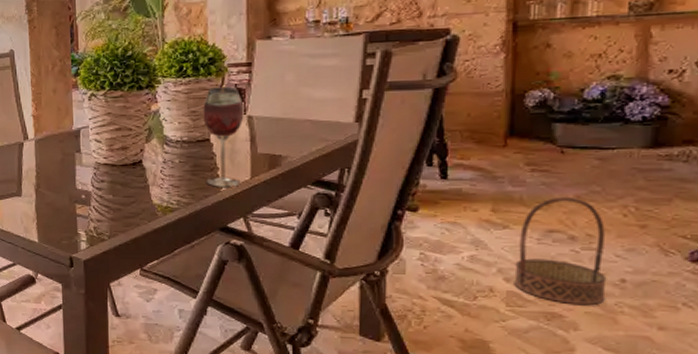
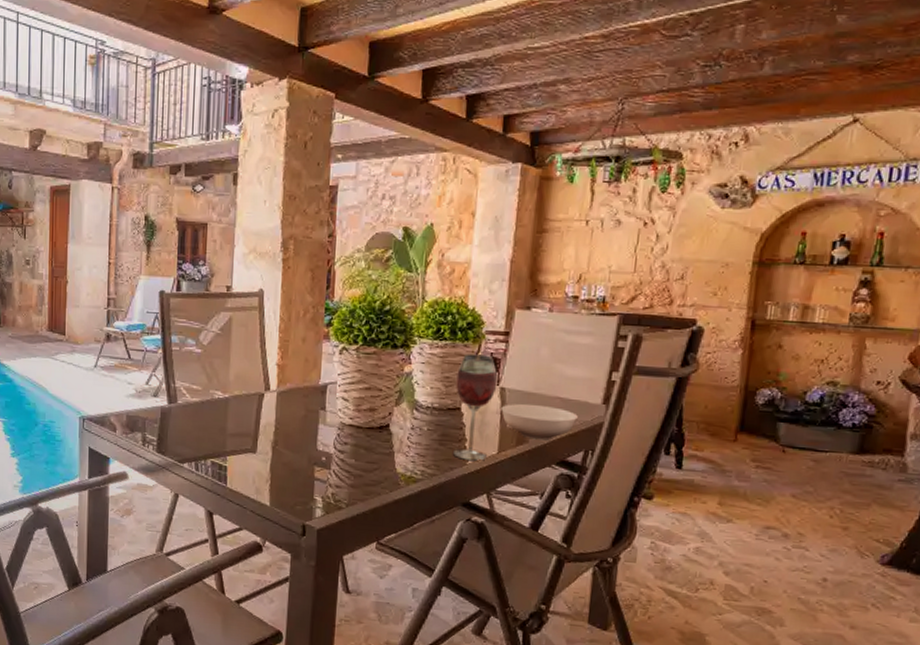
bowl: none [250,129,330,163] -> present [501,403,578,440]
basket: present [514,196,607,306] -> none [732,494,814,603]

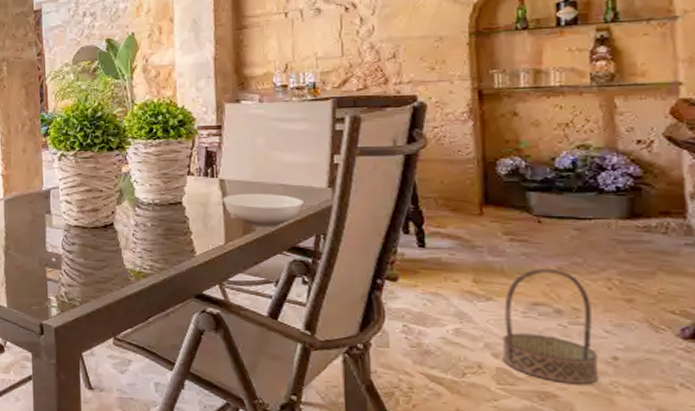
wineglass: present [453,354,498,461] -> none [173,149,216,252]
basket: none [732,494,814,603] -> present [502,267,599,385]

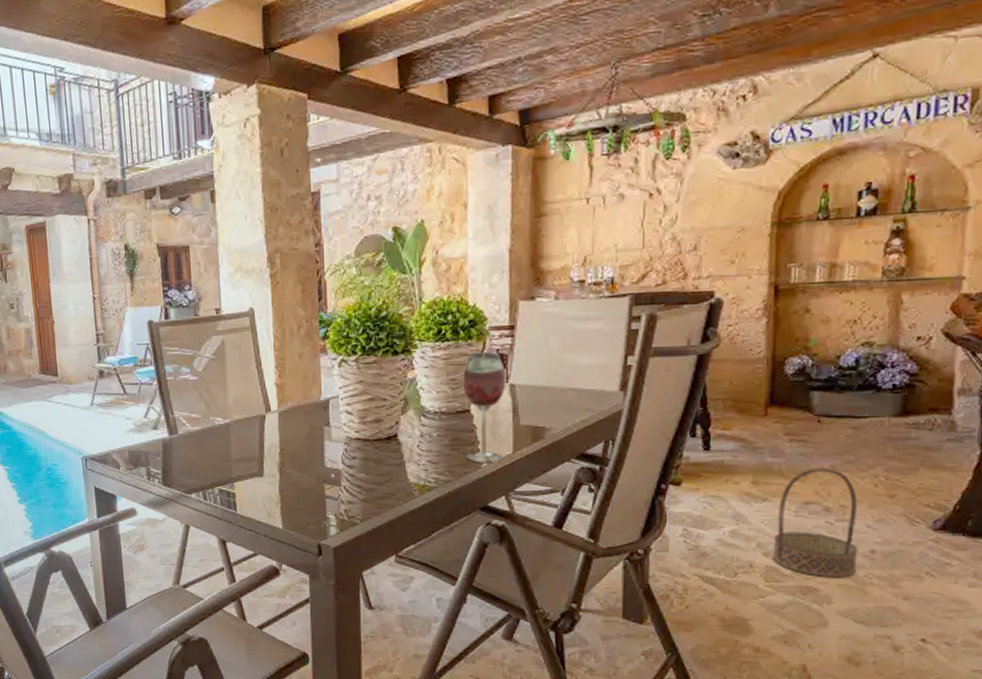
wineglass: none [173,149,216,252] -> present [461,352,506,463]
bowl: present [223,193,304,228] -> none [512,398,594,435]

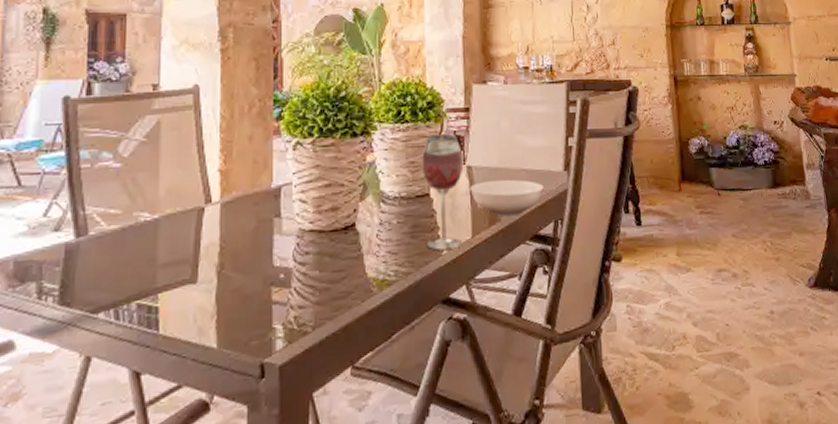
bowl: none [512,398,594,435] -> present [470,179,544,217]
basket: present [772,467,859,578] -> none [699,236,763,342]

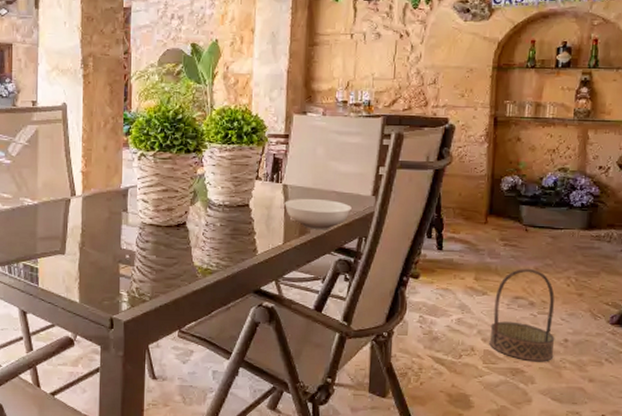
wineglass: present [421,134,464,251] -> none [243,155,281,251]
basket: none [699,236,763,342] -> present [489,268,555,362]

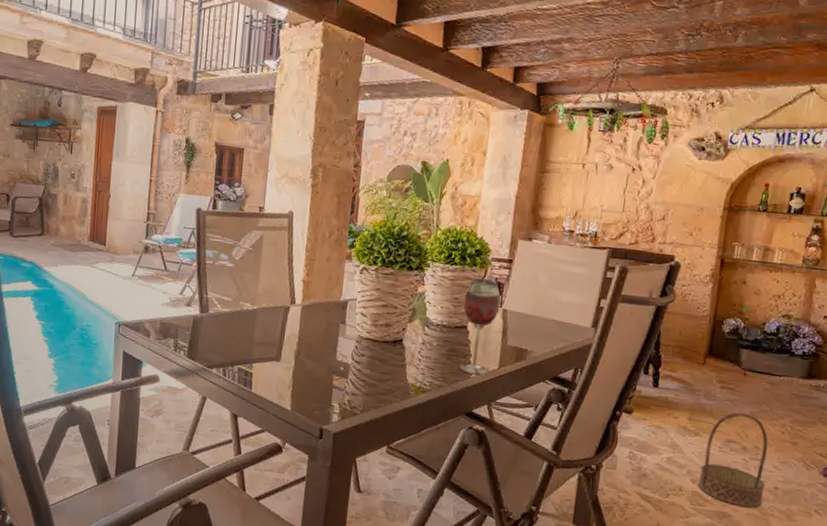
wineglass: none [243,155,281,251] -> present [459,278,501,375]
bowl: present [284,198,352,230] -> none [502,324,570,358]

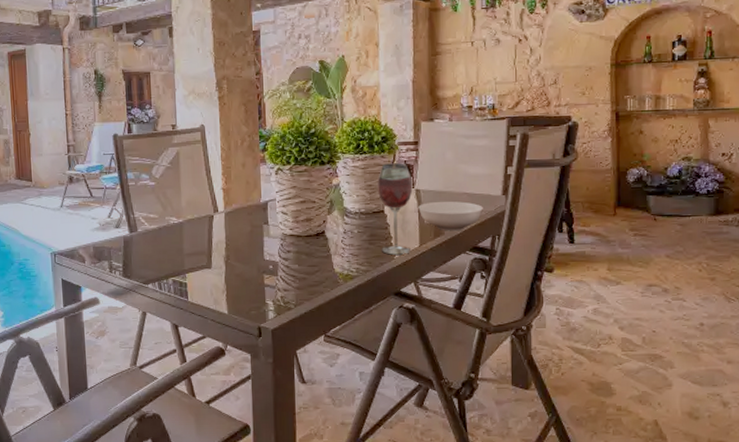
bowl: none [502,324,570,358] -> present [418,201,483,231]
basket: present [698,412,768,508] -> none [626,256,691,347]

